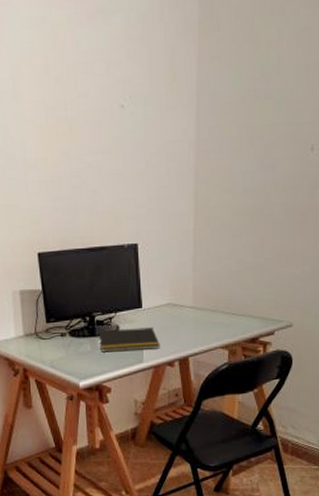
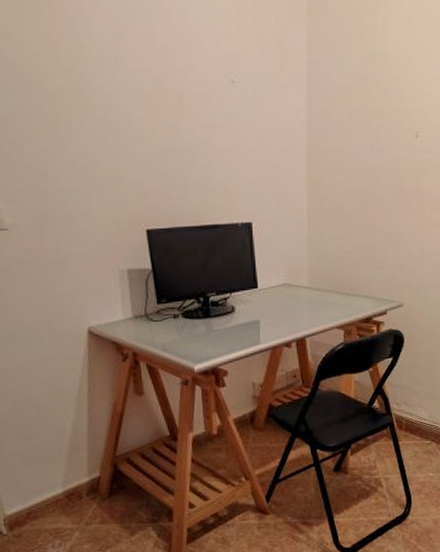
notepad: present [98,327,160,353] -> none [213,308,277,334]

